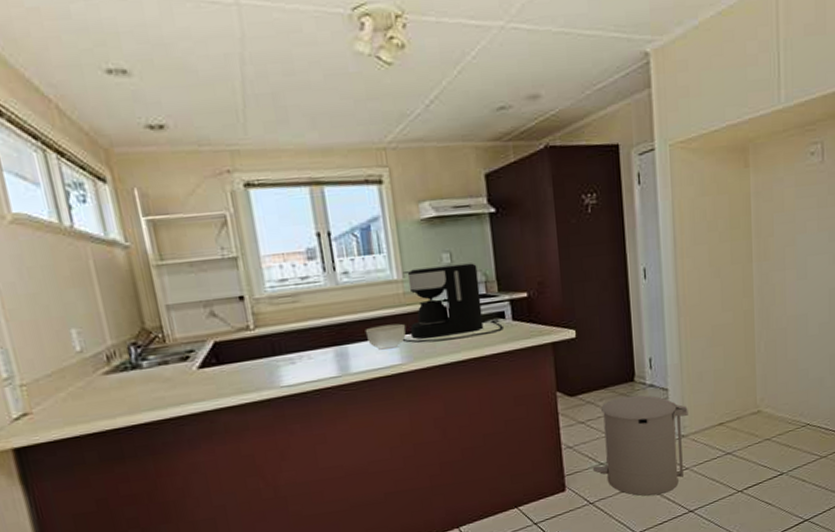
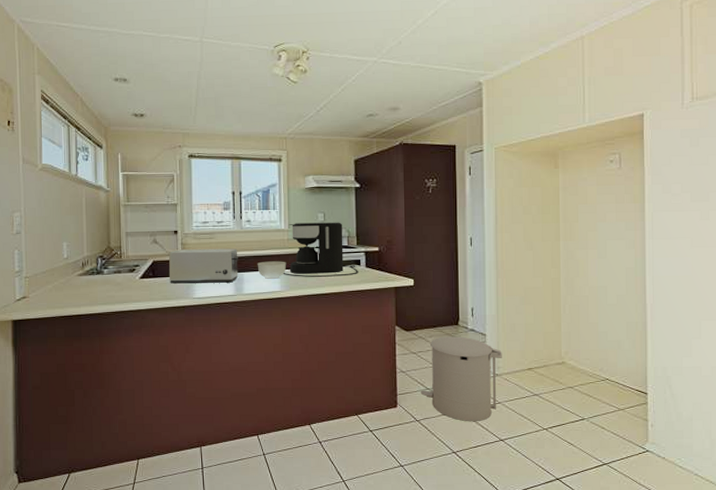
toaster: none [236,312,341,371] -> present [169,248,239,284]

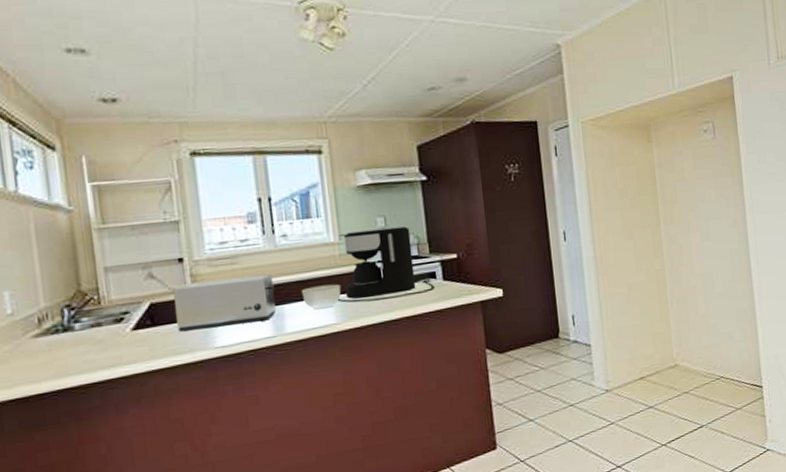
trash can: present [420,336,502,422] -> none [522,351,611,453]

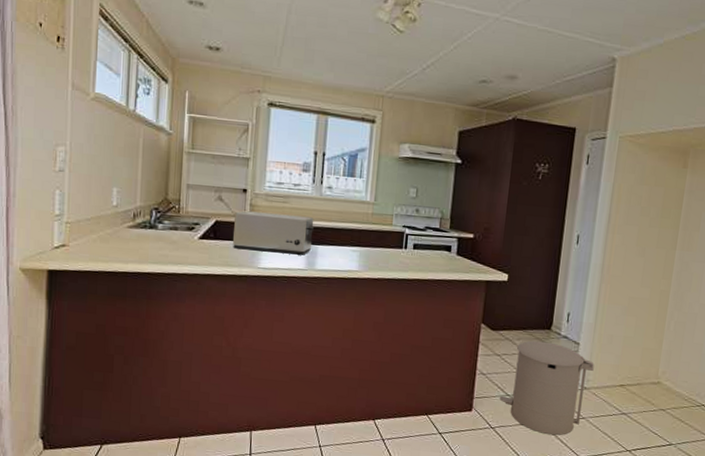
bowl: present [301,284,342,311] -> none [334,235,368,258]
coffee maker: present [337,226,435,303] -> none [362,196,448,262]
trash can: none [522,351,611,453] -> present [499,340,594,436]

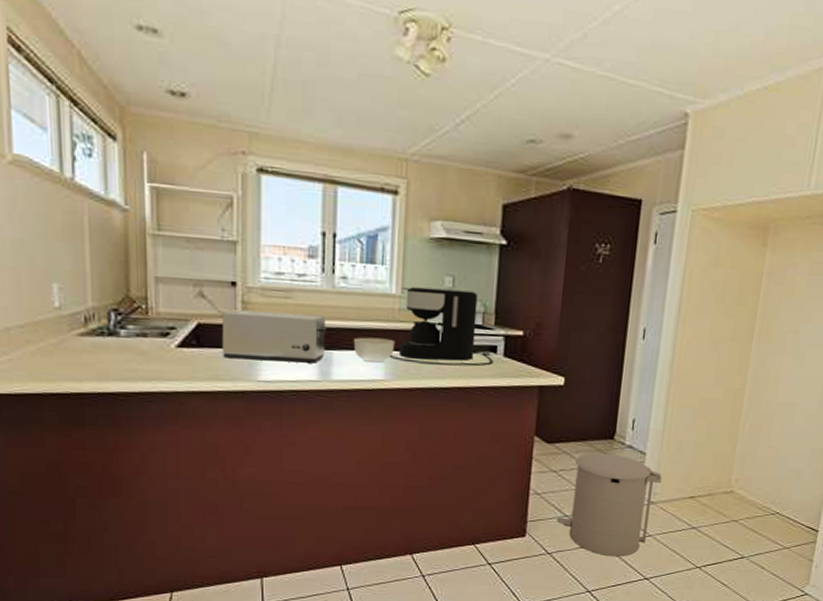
bowl: none [334,235,368,258] -> present [353,337,396,364]
coffee maker: none [362,196,448,262] -> present [389,287,494,367]

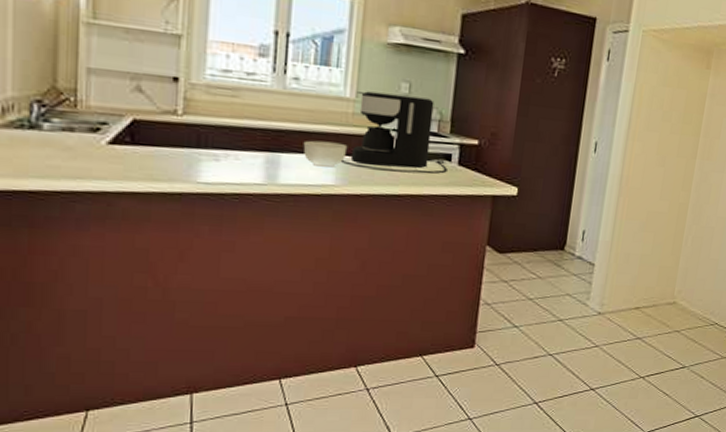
toaster: present [223,309,326,363] -> none [160,106,276,166]
trash can: present [556,452,662,557] -> none [505,263,610,368]

